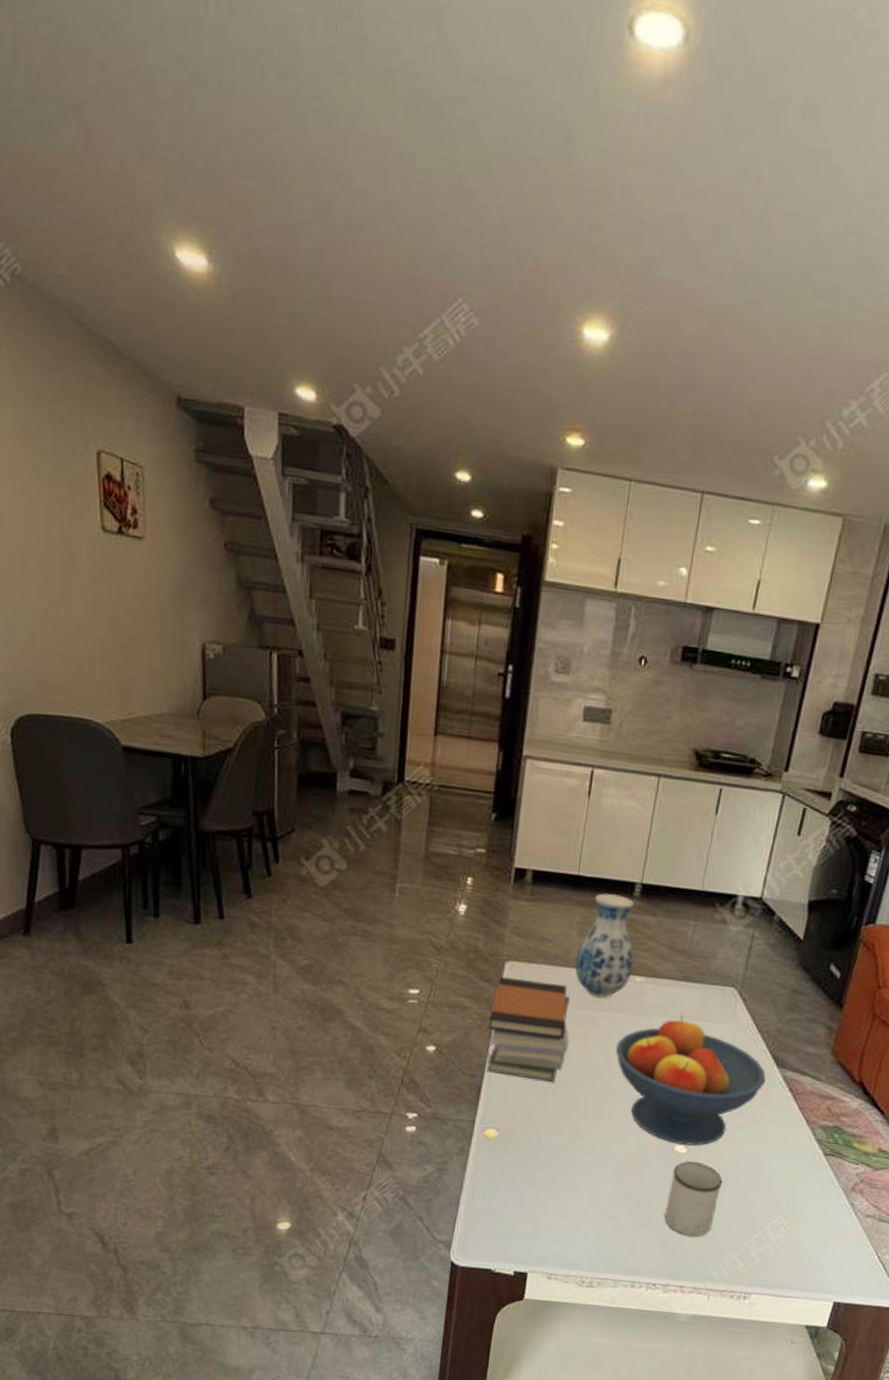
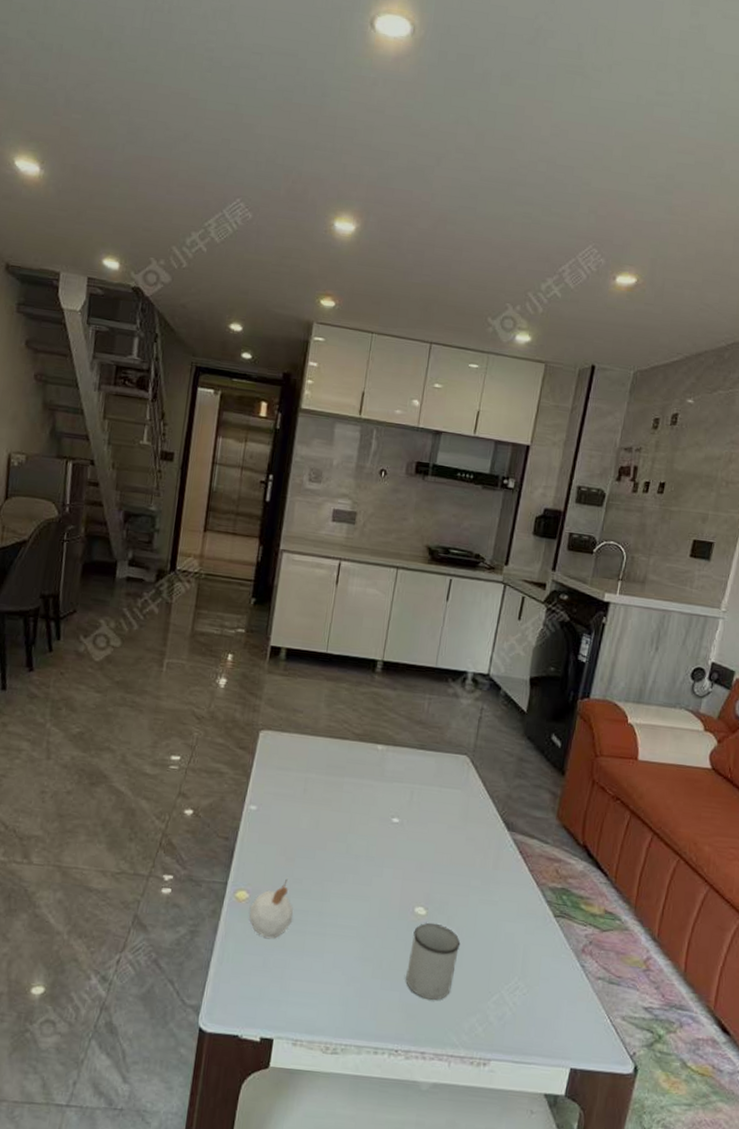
book stack: present [487,976,570,1082] -> none [240,744,318,845]
candle: none [499,1115,546,1176] -> present [249,877,293,939]
vase: present [574,893,634,998] -> none [322,669,376,765]
fruit bowl: present [615,1014,767,1146] -> none [359,780,498,908]

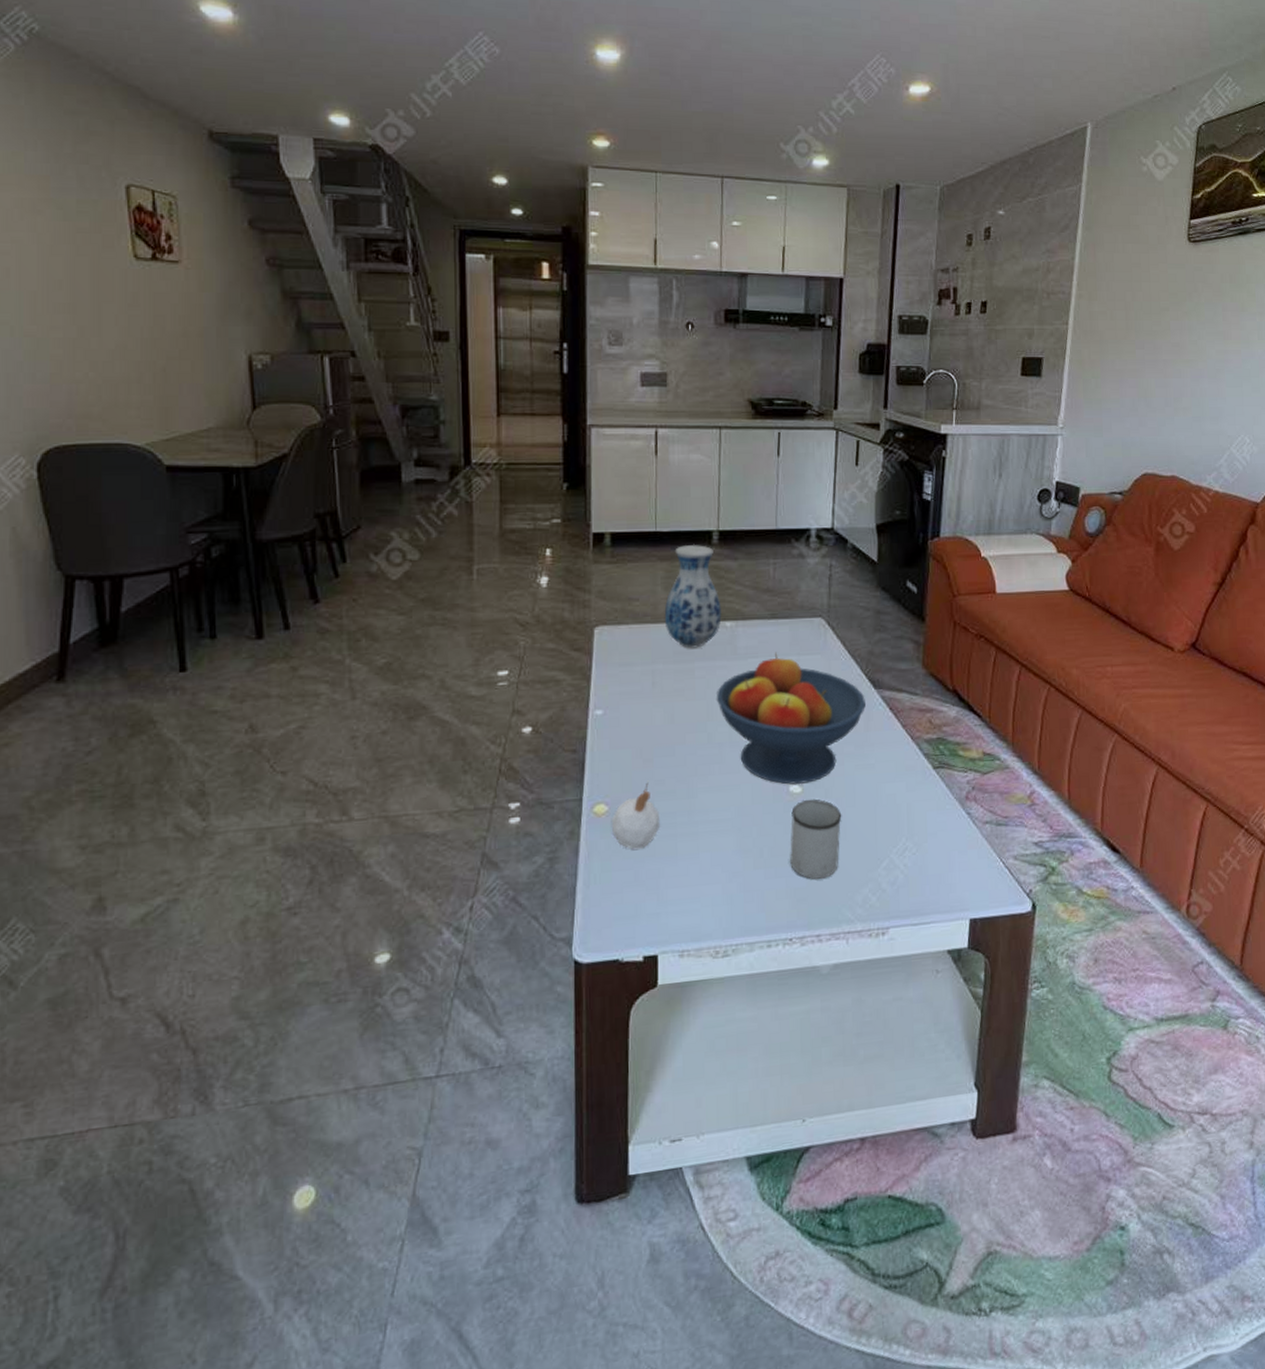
vase: none [322,669,376,765] -> present [664,545,722,649]
fruit bowl: none [359,780,498,908] -> present [716,652,867,785]

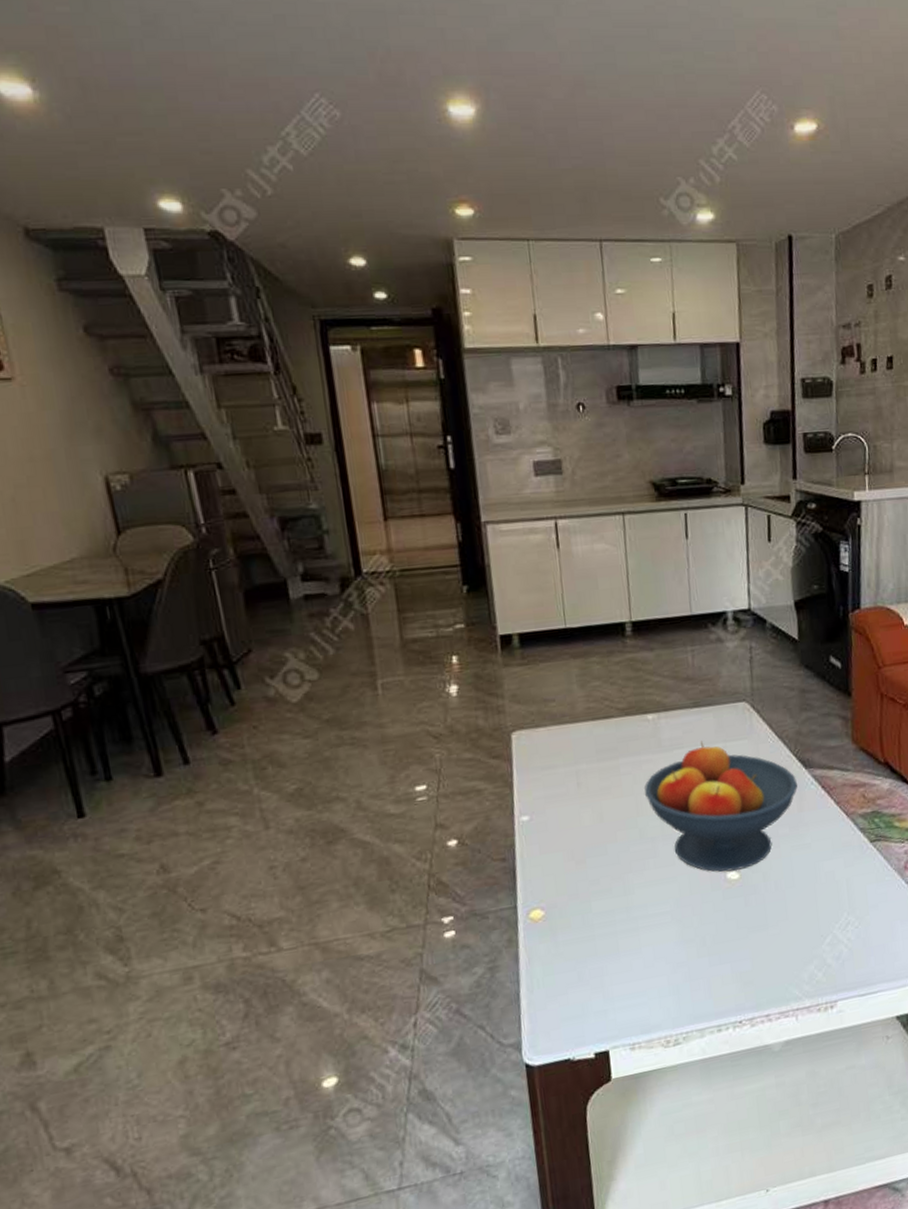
candle: present [612,780,661,850] -> none [549,881,600,951]
vase: present [664,545,722,649] -> none [582,638,643,745]
mug: present [790,798,842,879] -> none [731,883,782,962]

